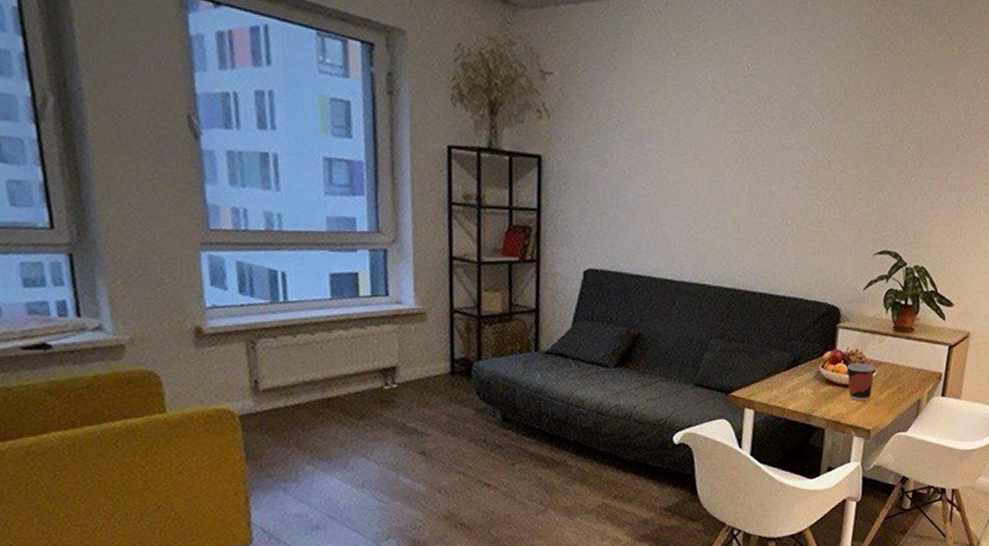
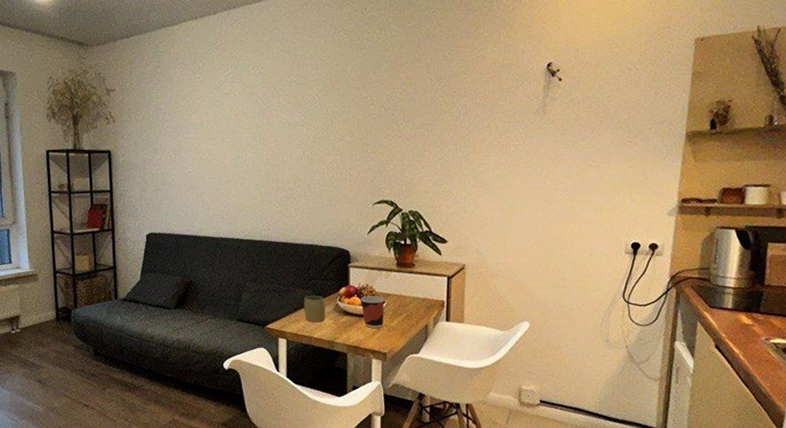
mug: none [778,358,805,392] -> present [304,295,325,323]

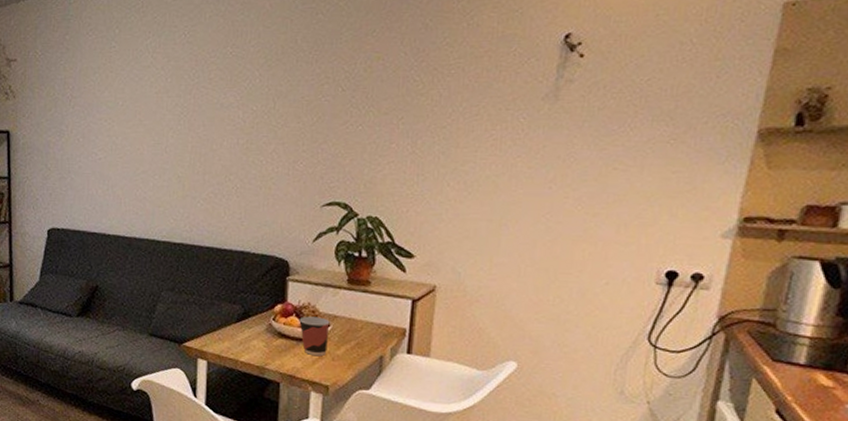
mug: present [304,295,325,323] -> none [230,311,256,344]

